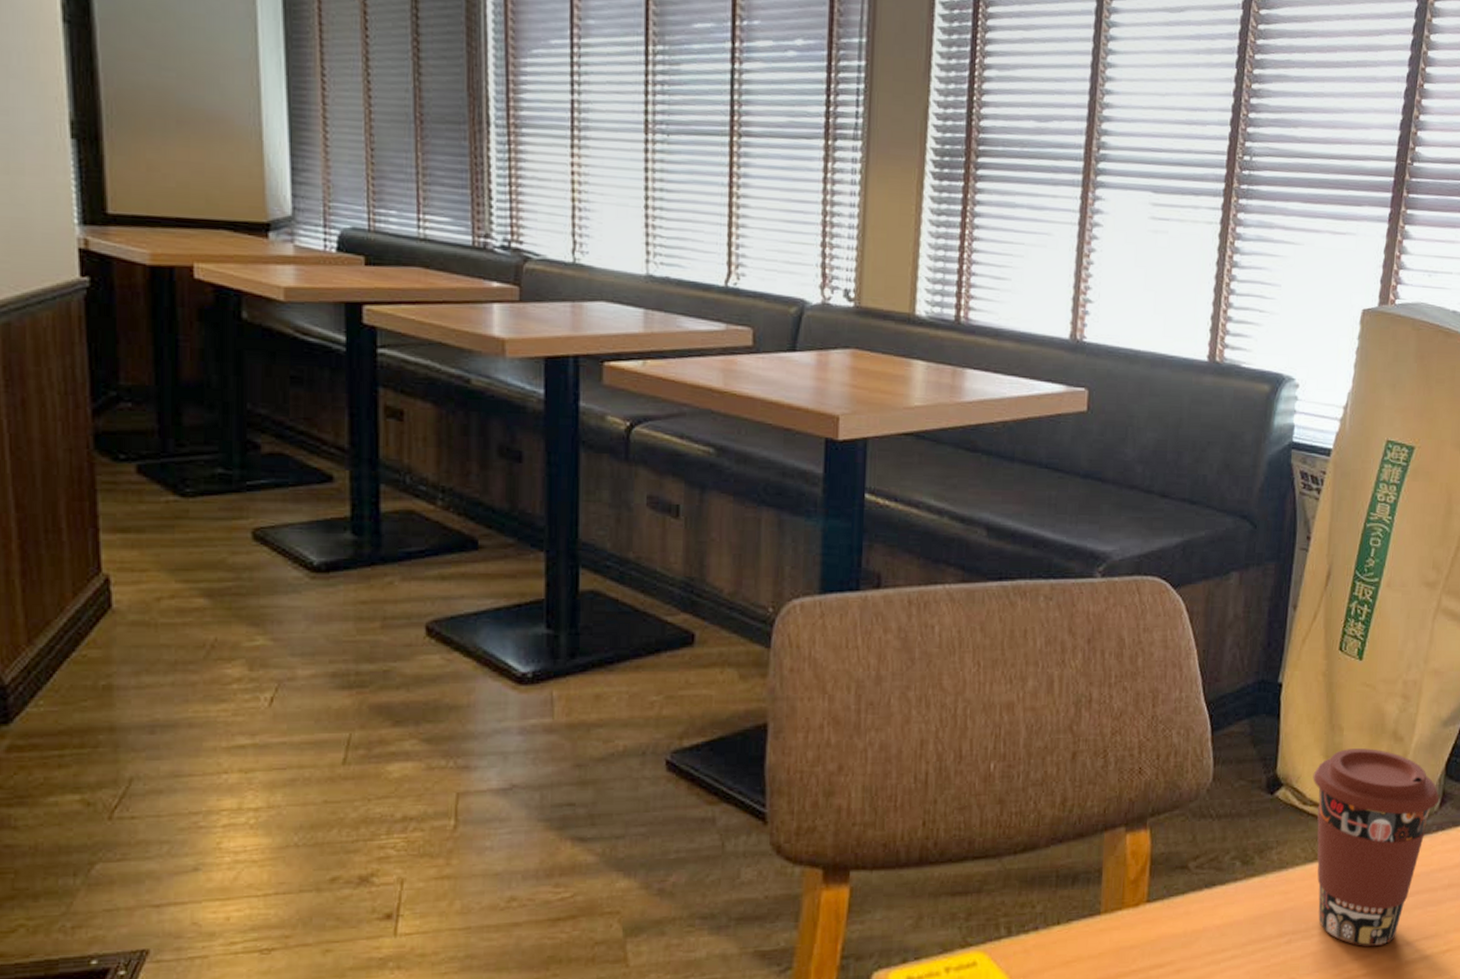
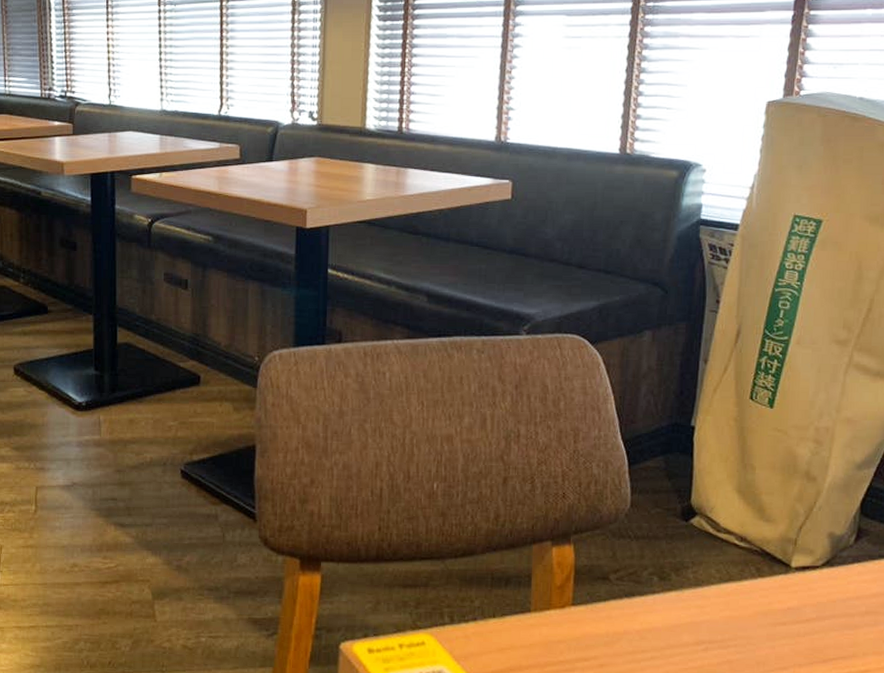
coffee cup: present [1313,748,1440,946] -> none [726,485,855,661]

